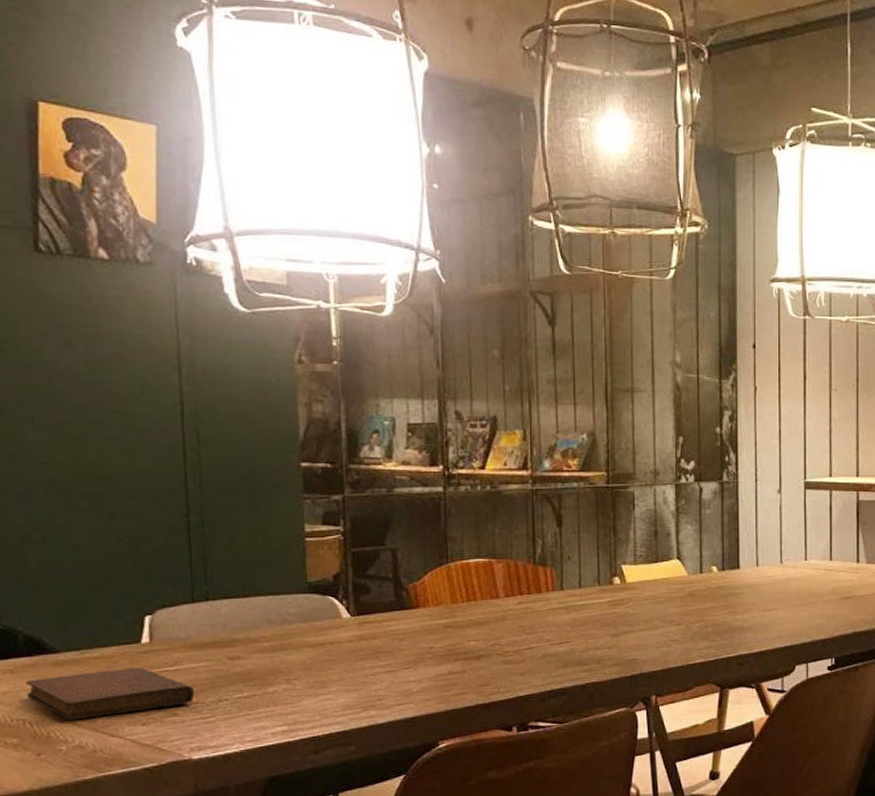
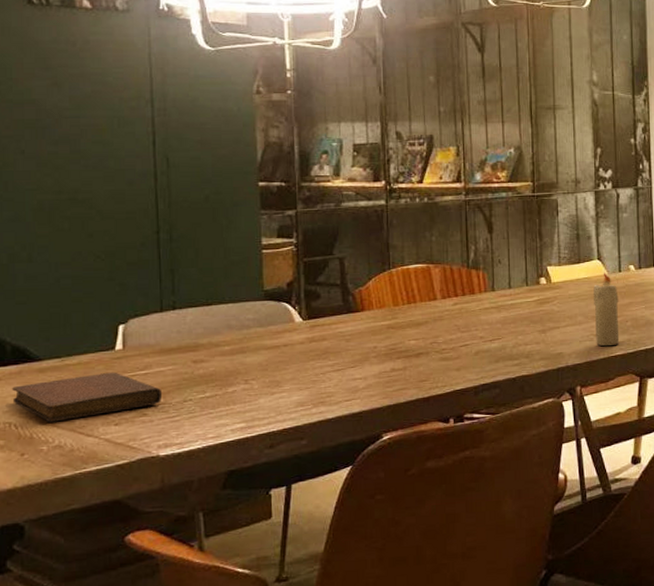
candle: none [671,573,699,654] -> present [593,272,620,347]

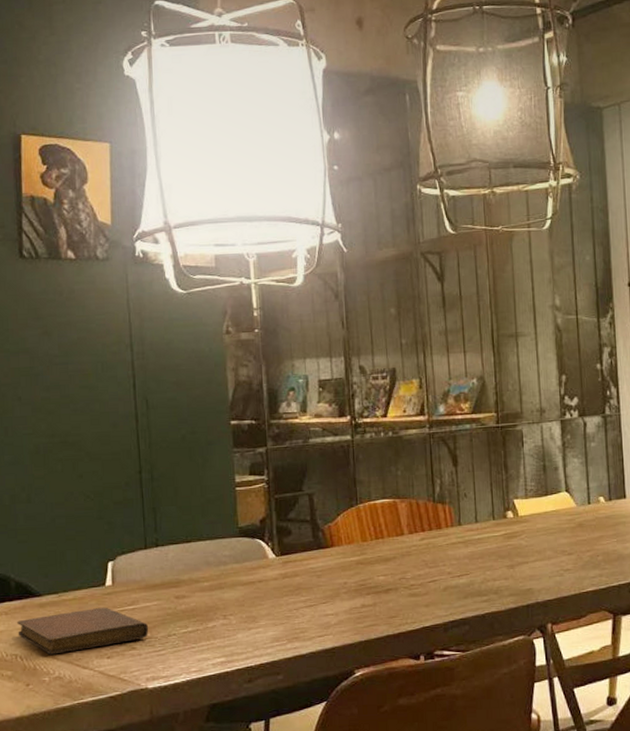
candle: present [593,272,620,347] -> none [561,504,591,582]

